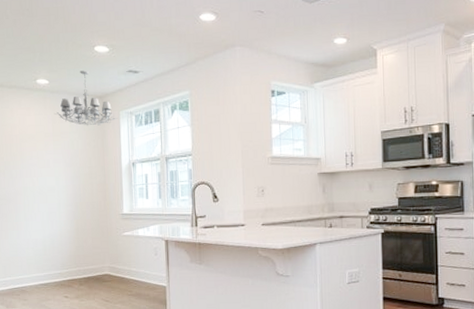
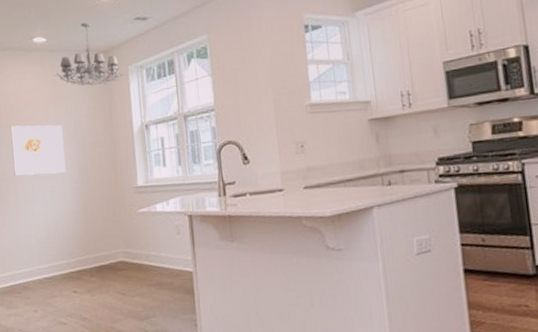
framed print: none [14,154,62,198] -> present [10,124,66,176]

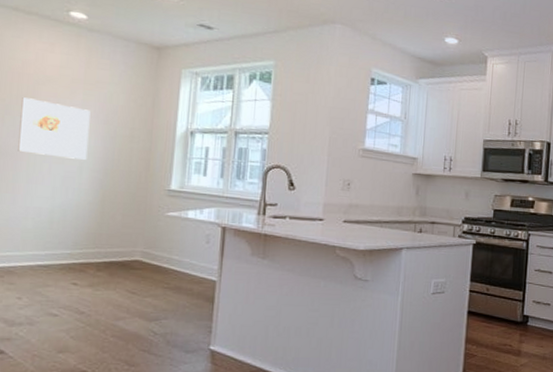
chandelier: present [54,22,126,87] -> none [90,12,178,82]

